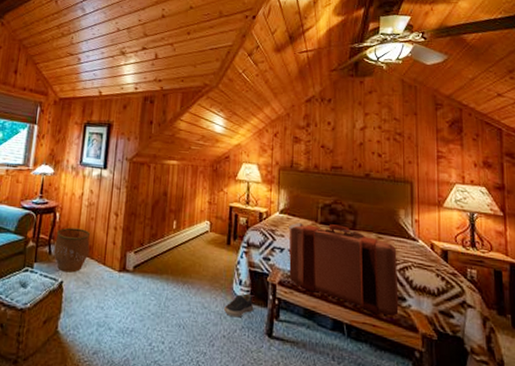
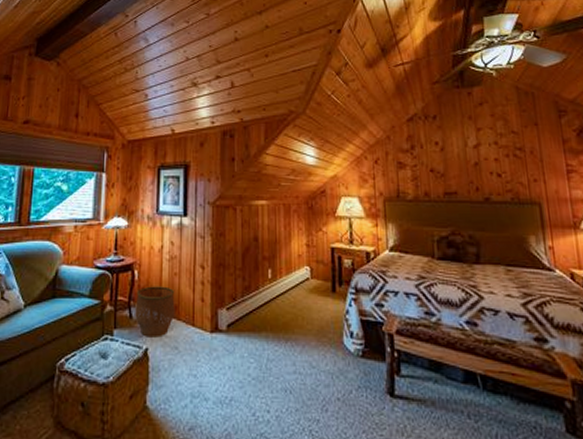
shoe: present [223,293,254,318] -> none [334,347,370,376]
suitcase: present [289,222,399,317] -> none [402,259,541,362]

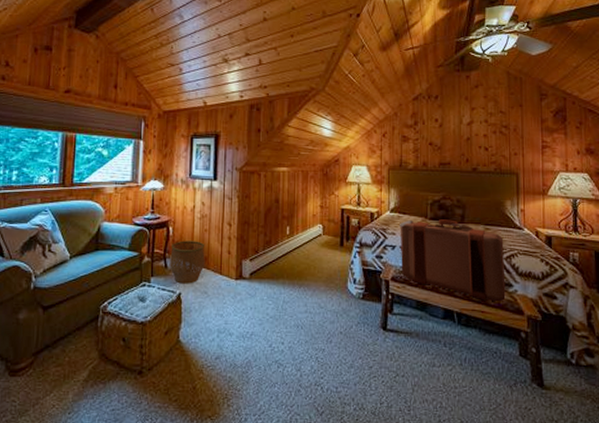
suitcase: none [402,259,541,362] -> present [400,219,506,302]

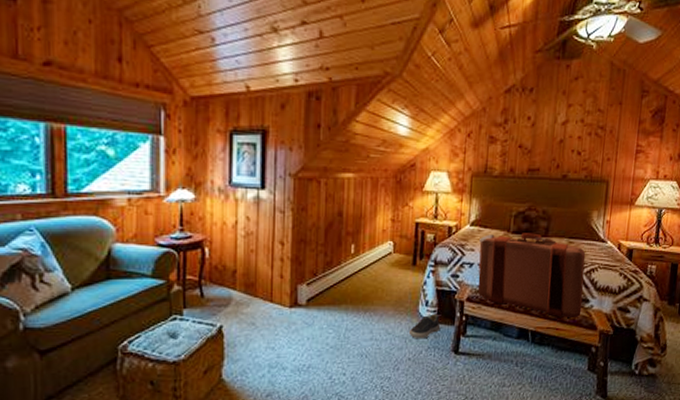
basket: present [170,240,205,284] -> none [207,264,252,315]
shoe: none [339,291,369,314] -> present [408,313,441,339]

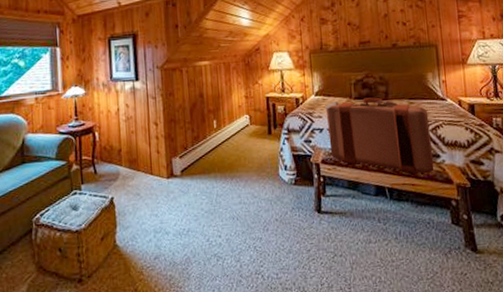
shoe: present [408,313,441,339] -> none [272,176,302,201]

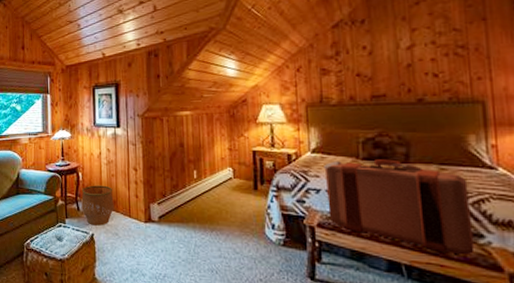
basket: none [99,143,135,188] -> present [81,185,114,226]

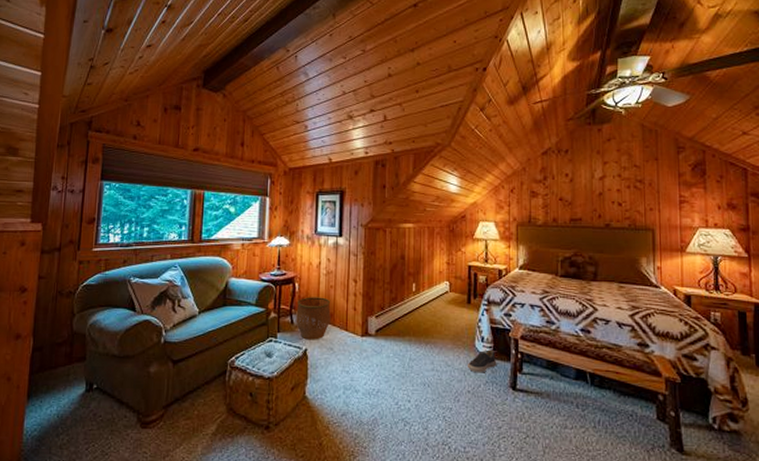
shoe: none [257,237,292,262] -> present [467,349,497,373]
suitcase: present [324,159,475,256] -> none [529,277,642,363]

